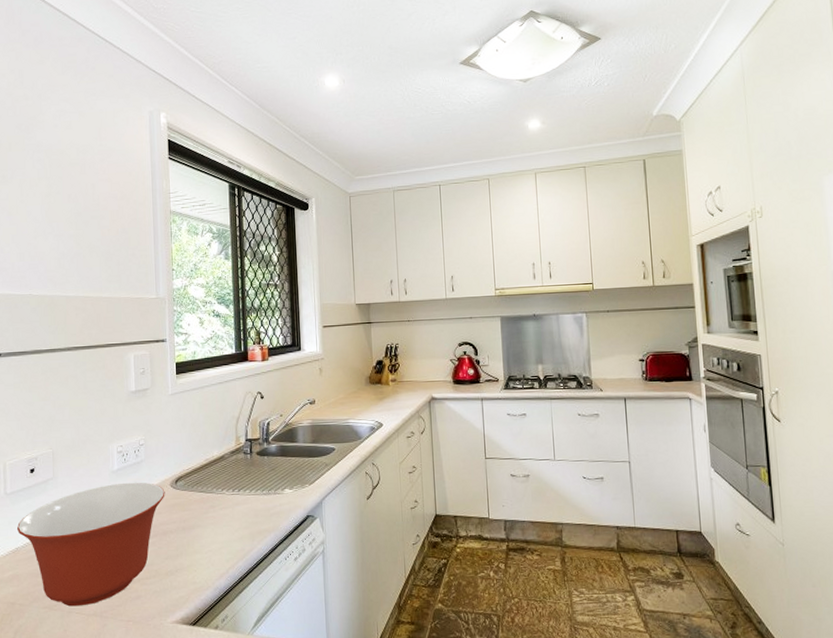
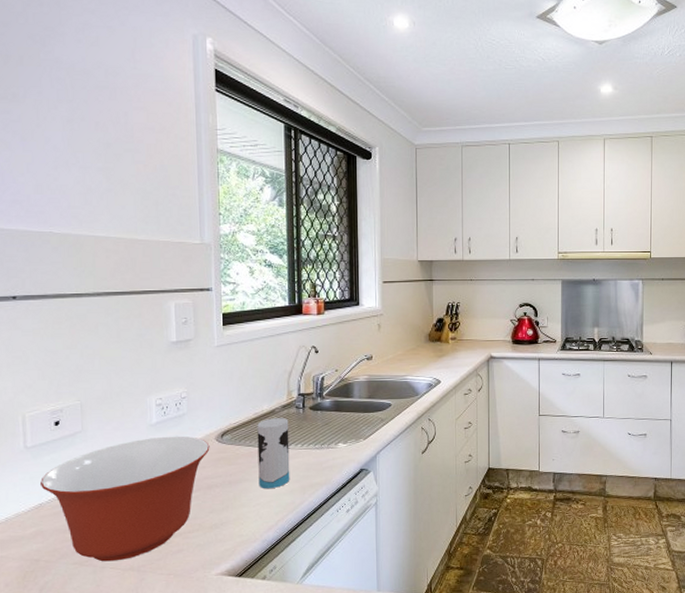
cup: none [208,463,240,536] -> present [257,418,290,489]

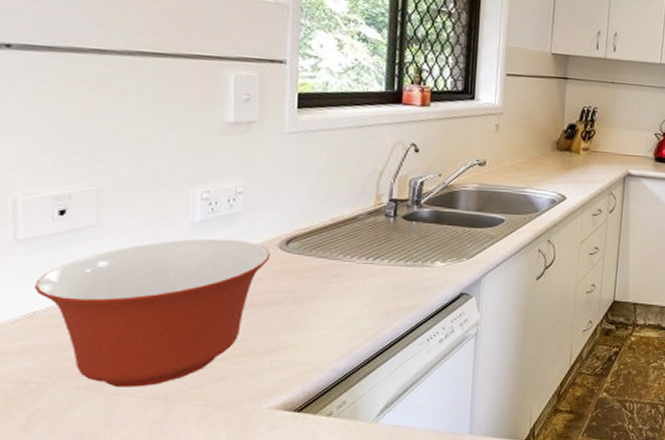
cup: present [257,418,290,489] -> none [331,226,375,310]

